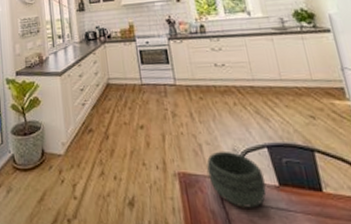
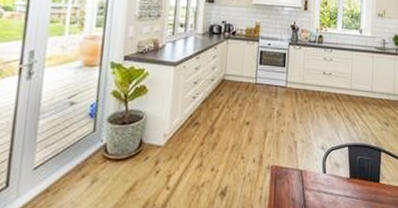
bowl: present [207,151,267,208] -> none [297,148,340,196]

